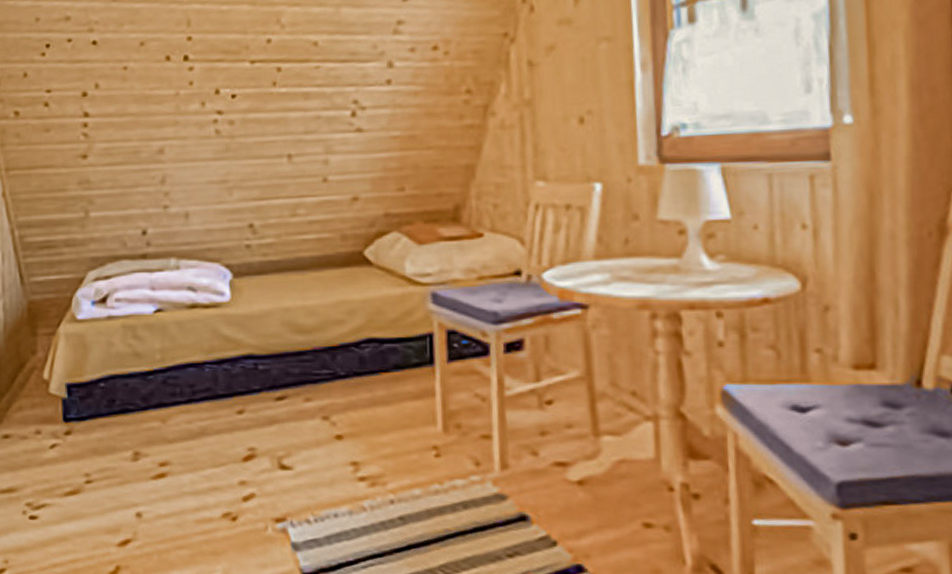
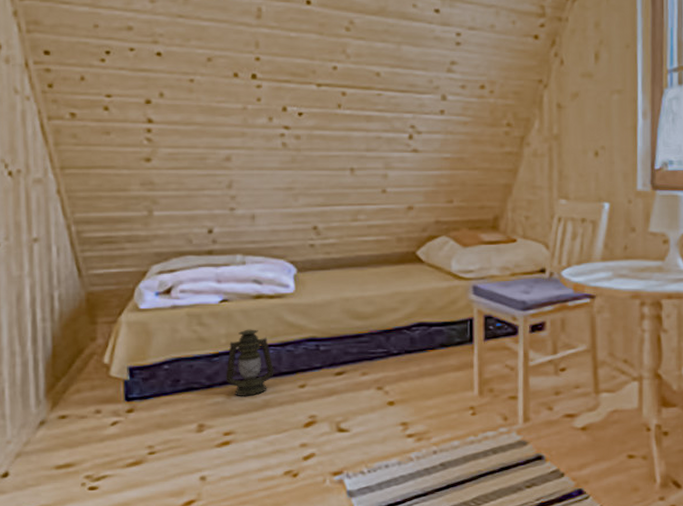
lantern: none [160,343,210,422] -> present [225,329,274,396]

